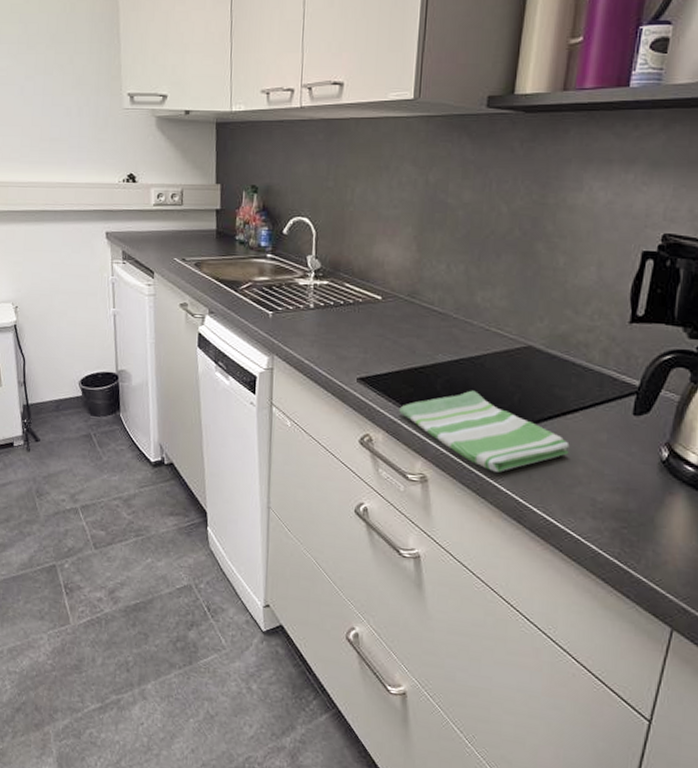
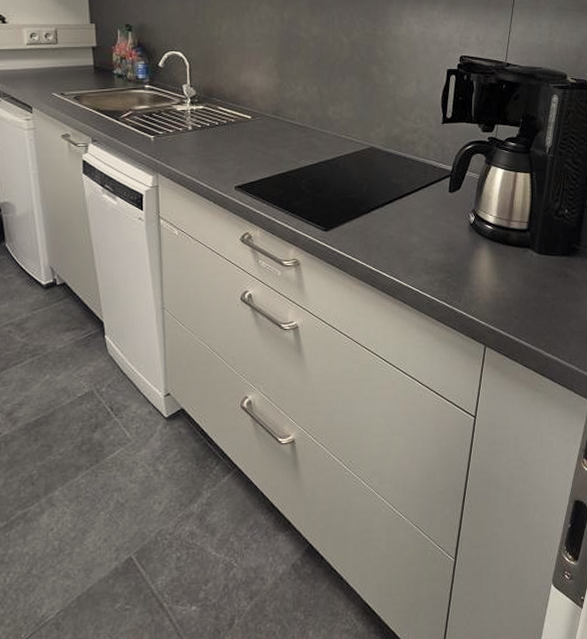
dish towel: present [399,390,570,472] -> none [273,186,406,249]

